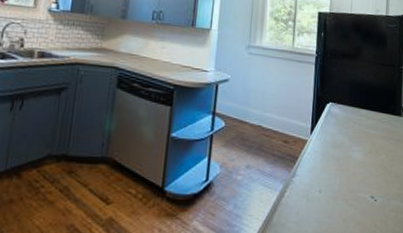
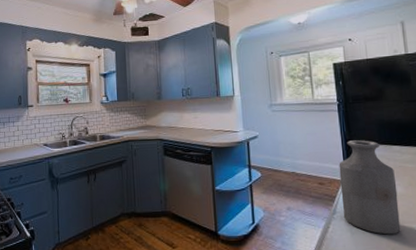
bottle: none [302,98,358,204] -> present [339,140,401,235]

